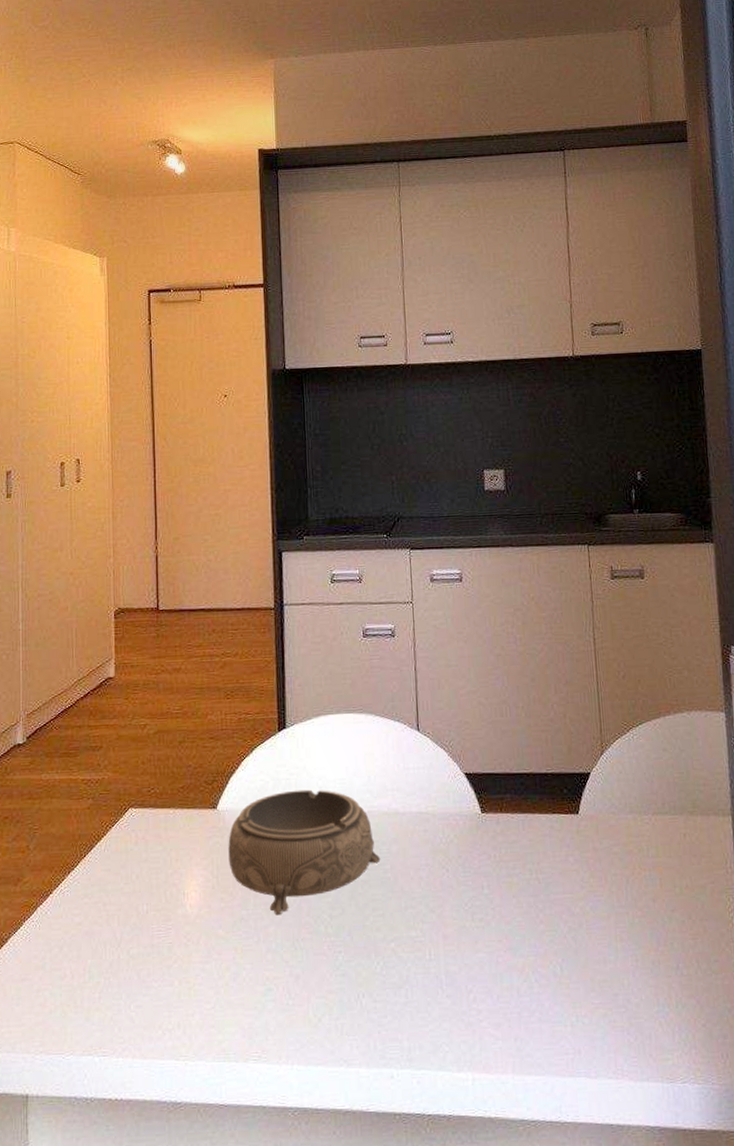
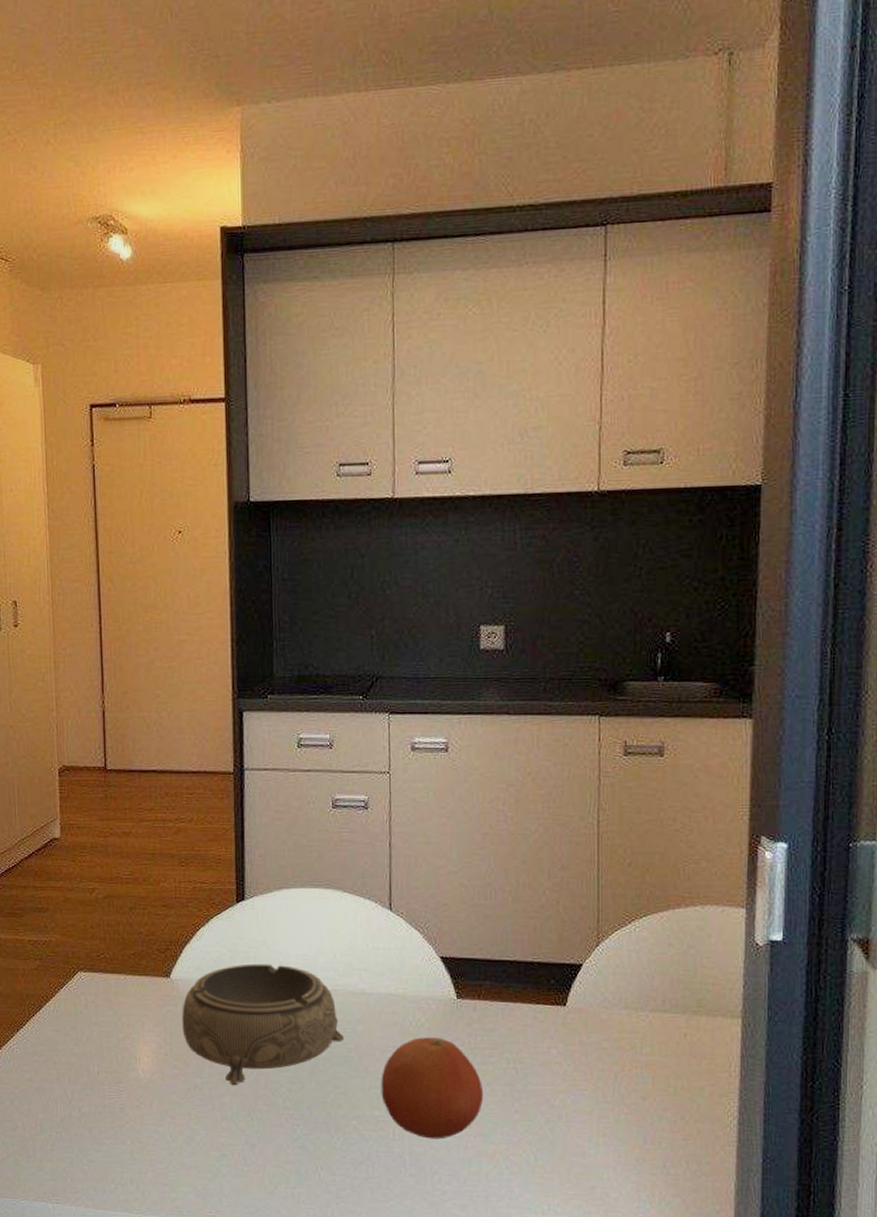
fruit: none [416,852,511,957] -> present [381,1037,484,1139]

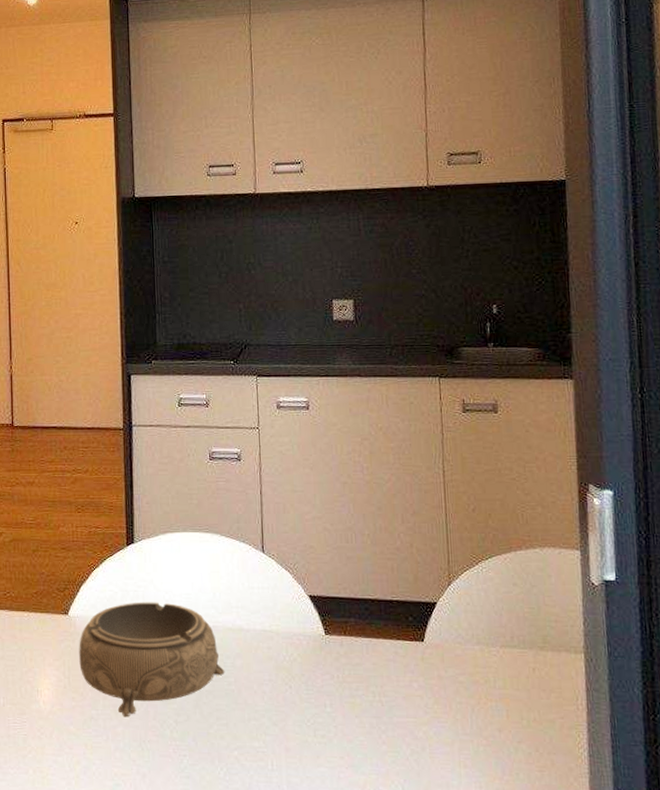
fruit: present [381,1037,484,1139] -> none [259,671,353,770]

